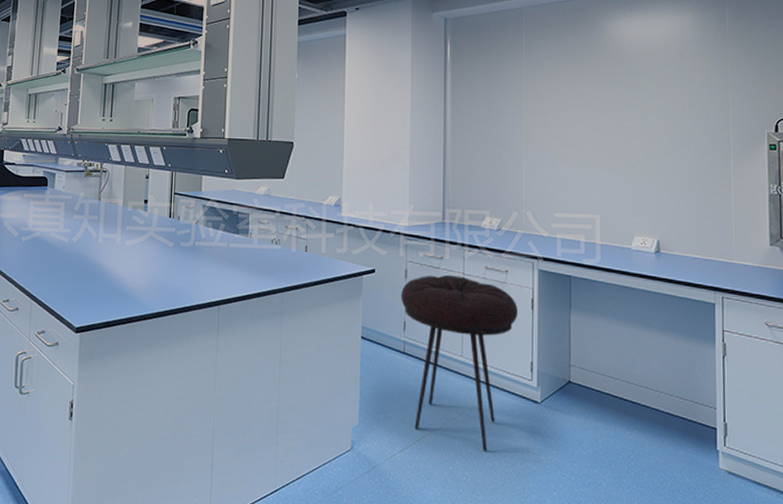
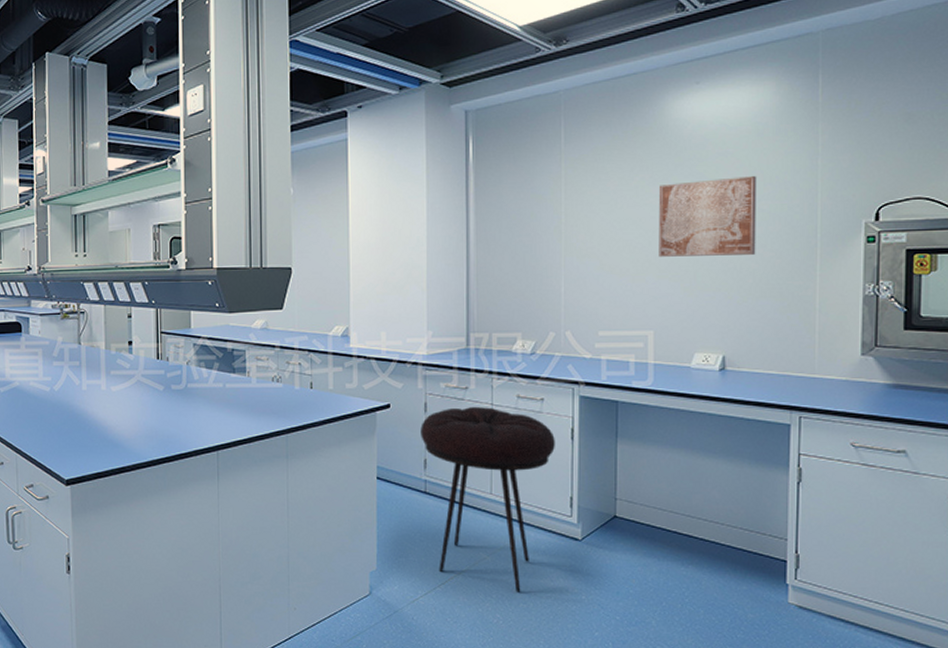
wall art: none [602,88,682,154] -> present [658,176,757,257]

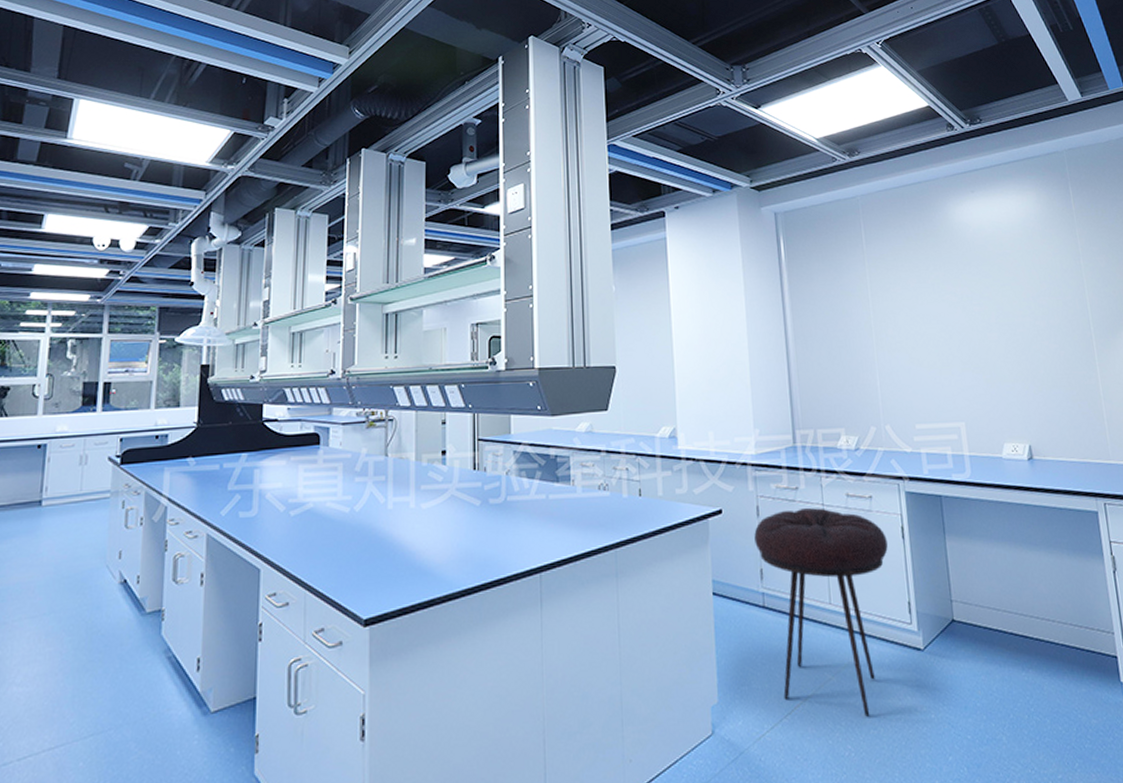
wall art: present [658,176,757,257] -> none [952,275,1043,350]

